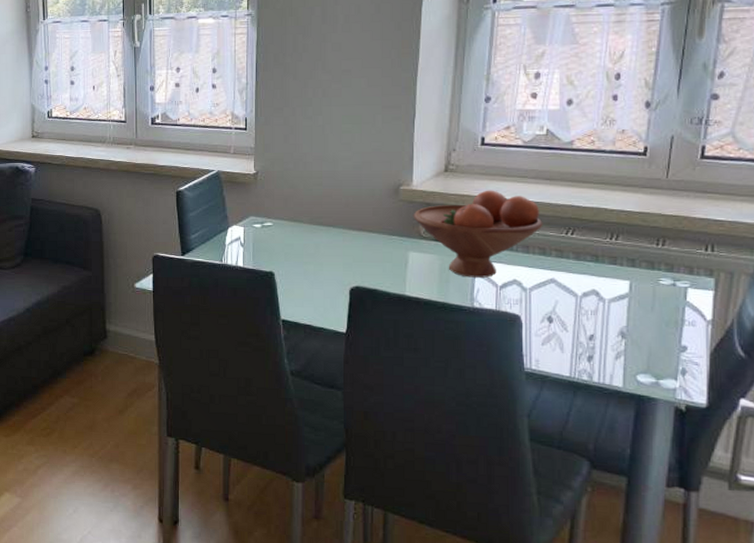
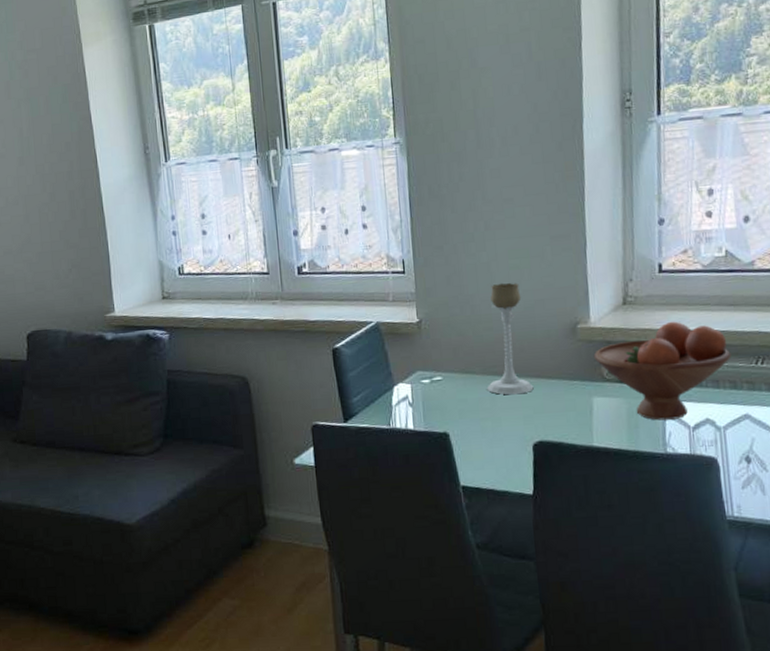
candle holder: none [312,144,355,244] -> present [487,283,534,395]

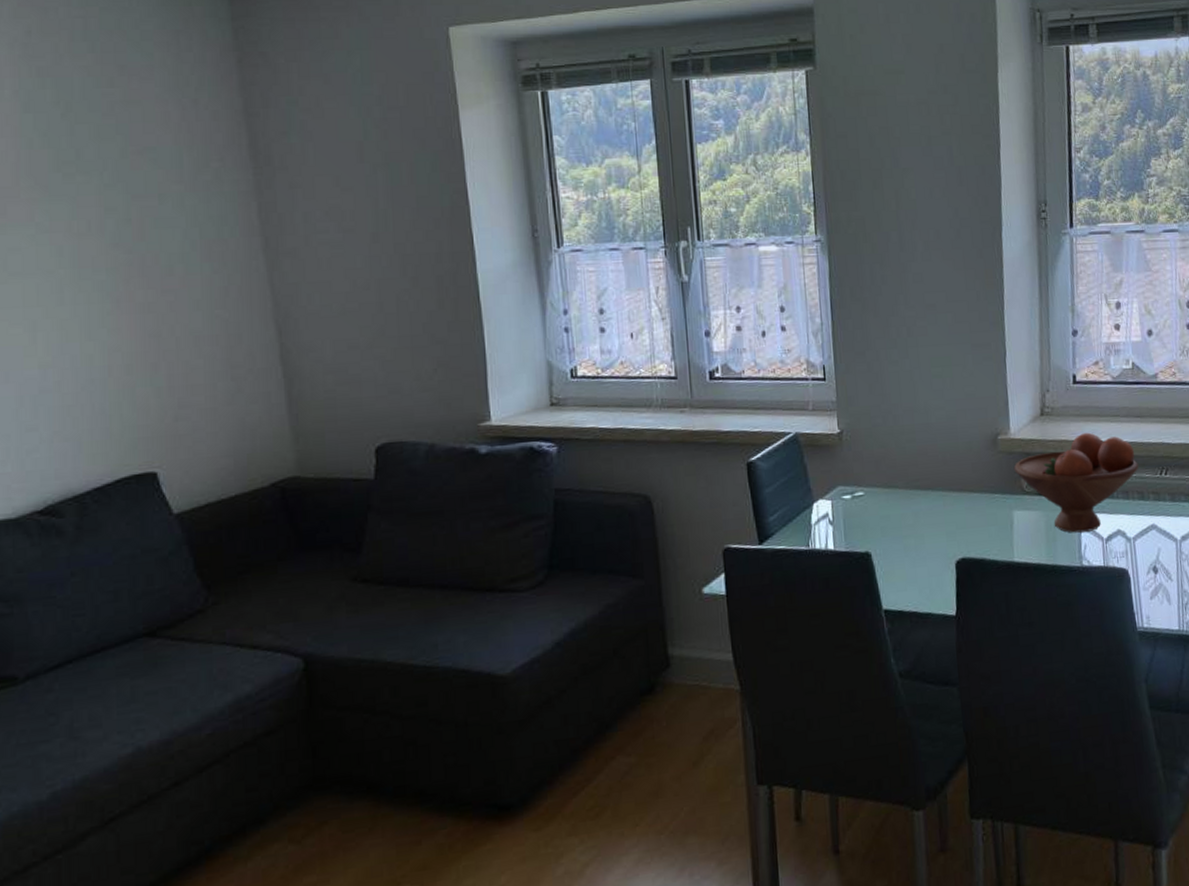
candle holder: present [487,283,534,395] -> none [909,392,956,510]

